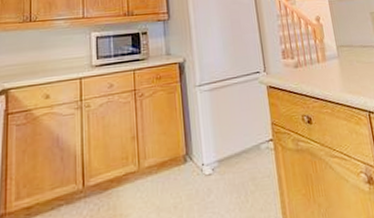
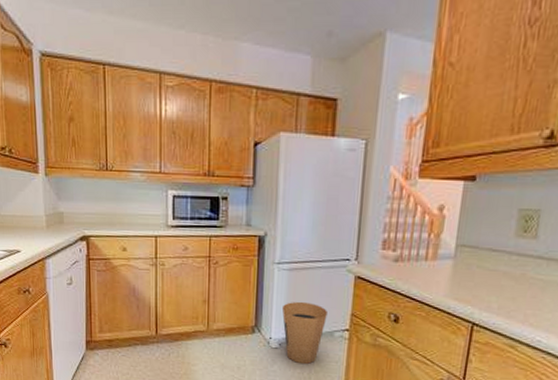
trash can: none [209,119,252,187] -> present [281,301,327,365]

